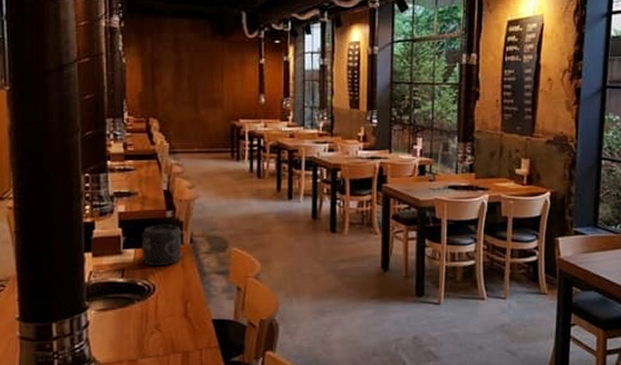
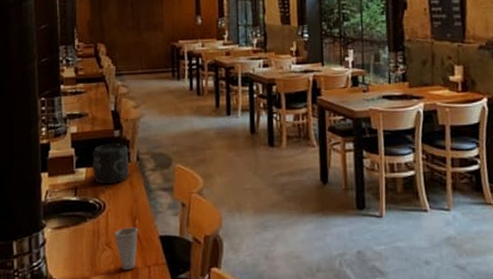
cup: none [164,310,190,354] -> present [114,227,139,271]

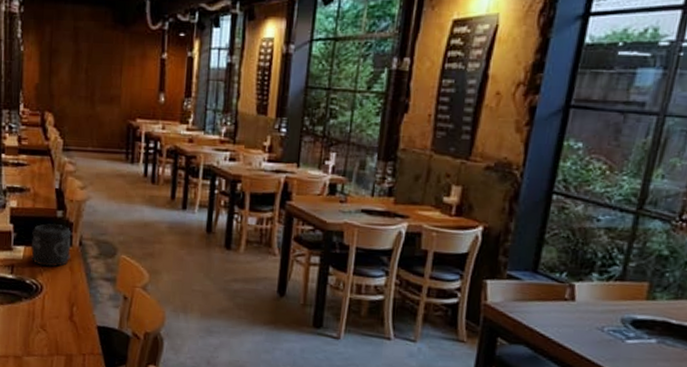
cup: present [114,227,139,271] -> none [50,312,76,356]

